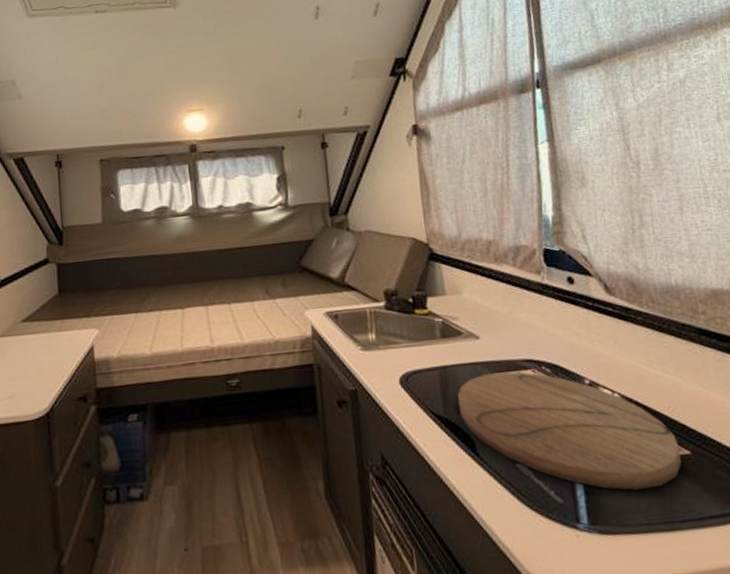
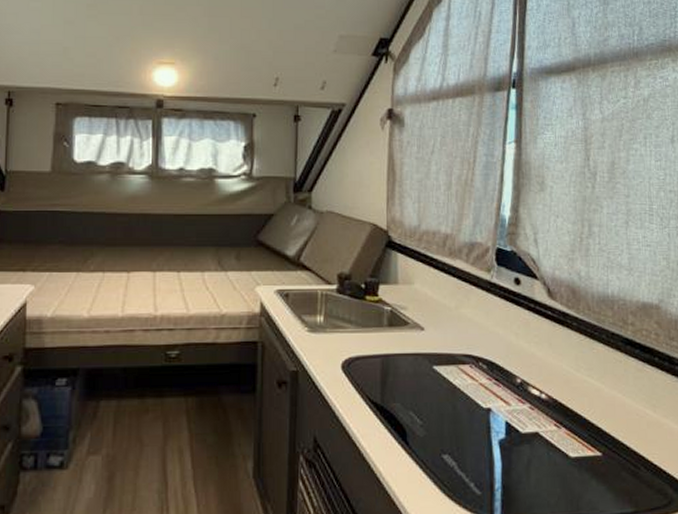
cutting board: present [458,372,682,490] -> none [395,365,593,486]

